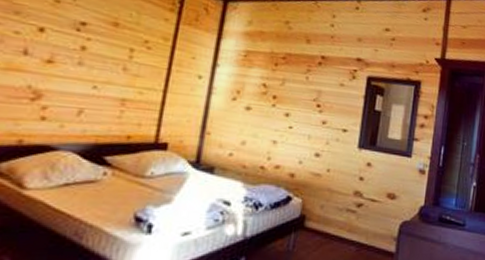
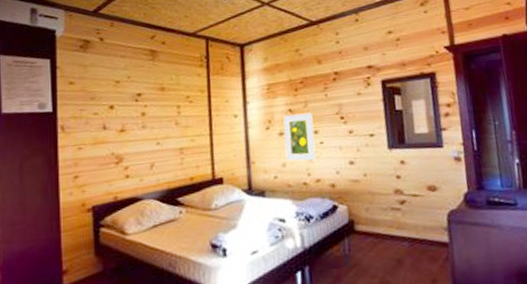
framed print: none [247,89,288,145] -> present [283,112,316,161]

